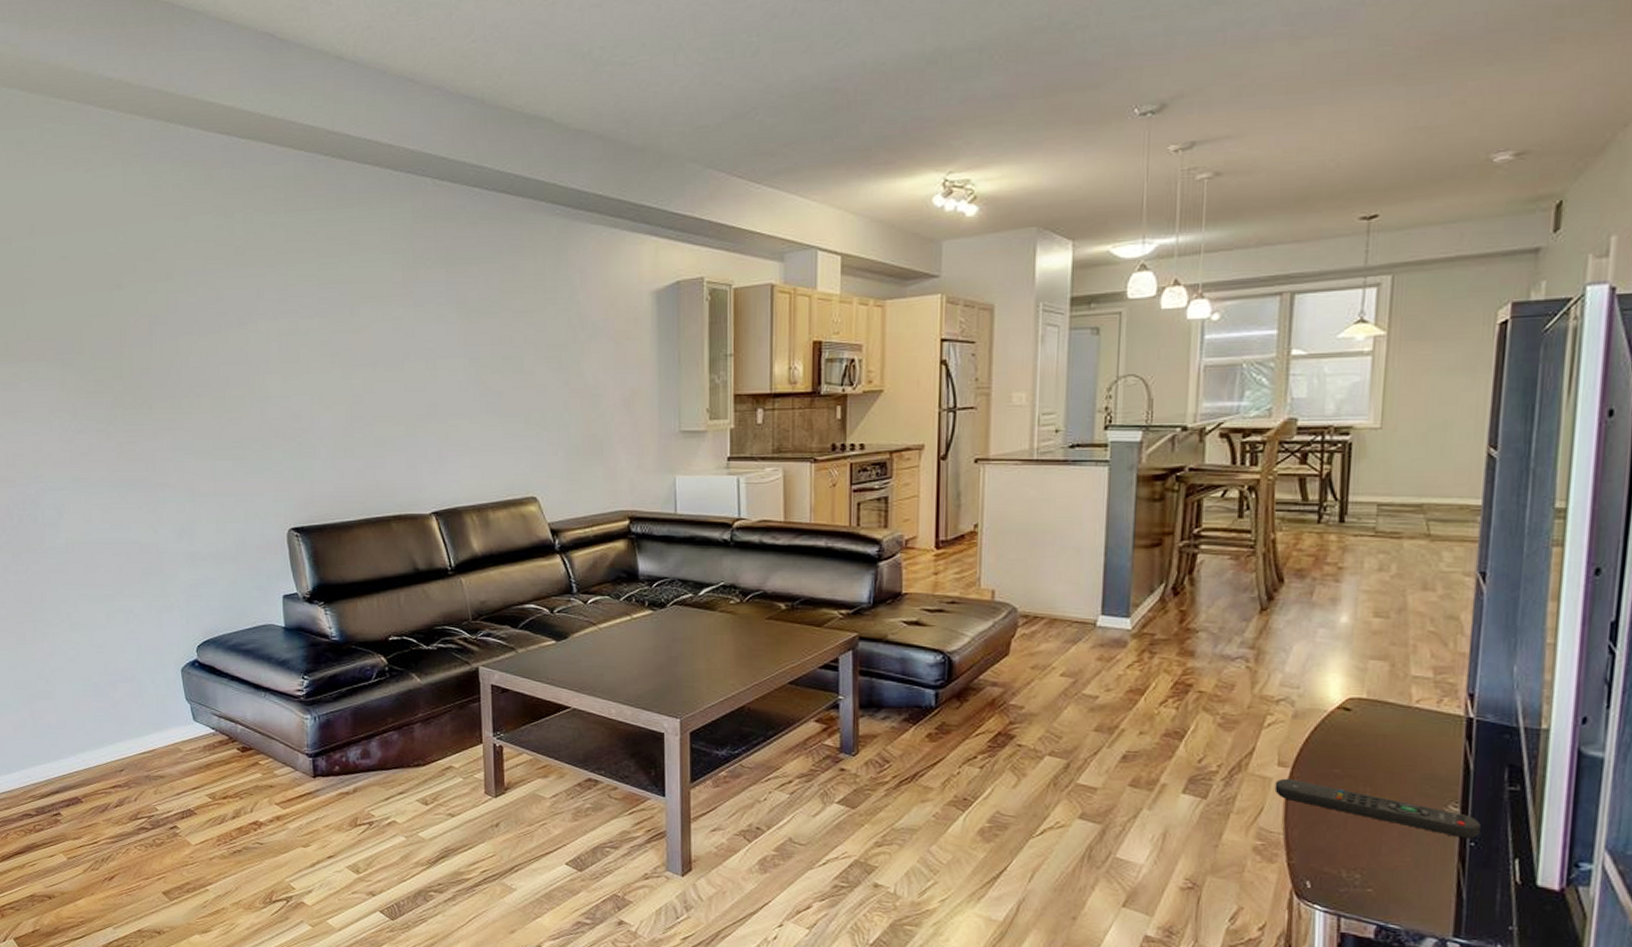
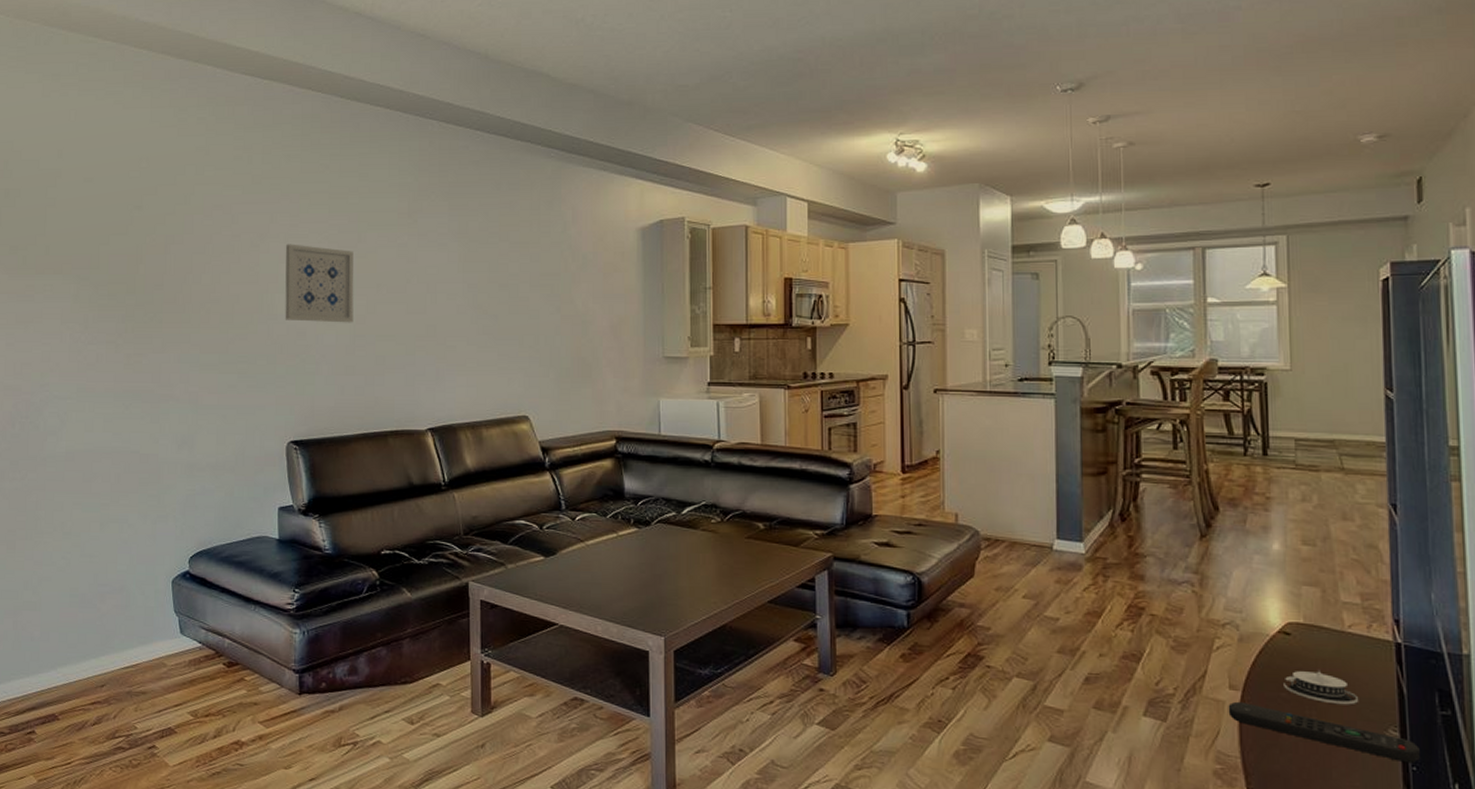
wall art: none [274,320,350,404] -> present [285,244,354,323]
architectural model: none [1338,745,1420,781] -> present [1283,669,1359,705]

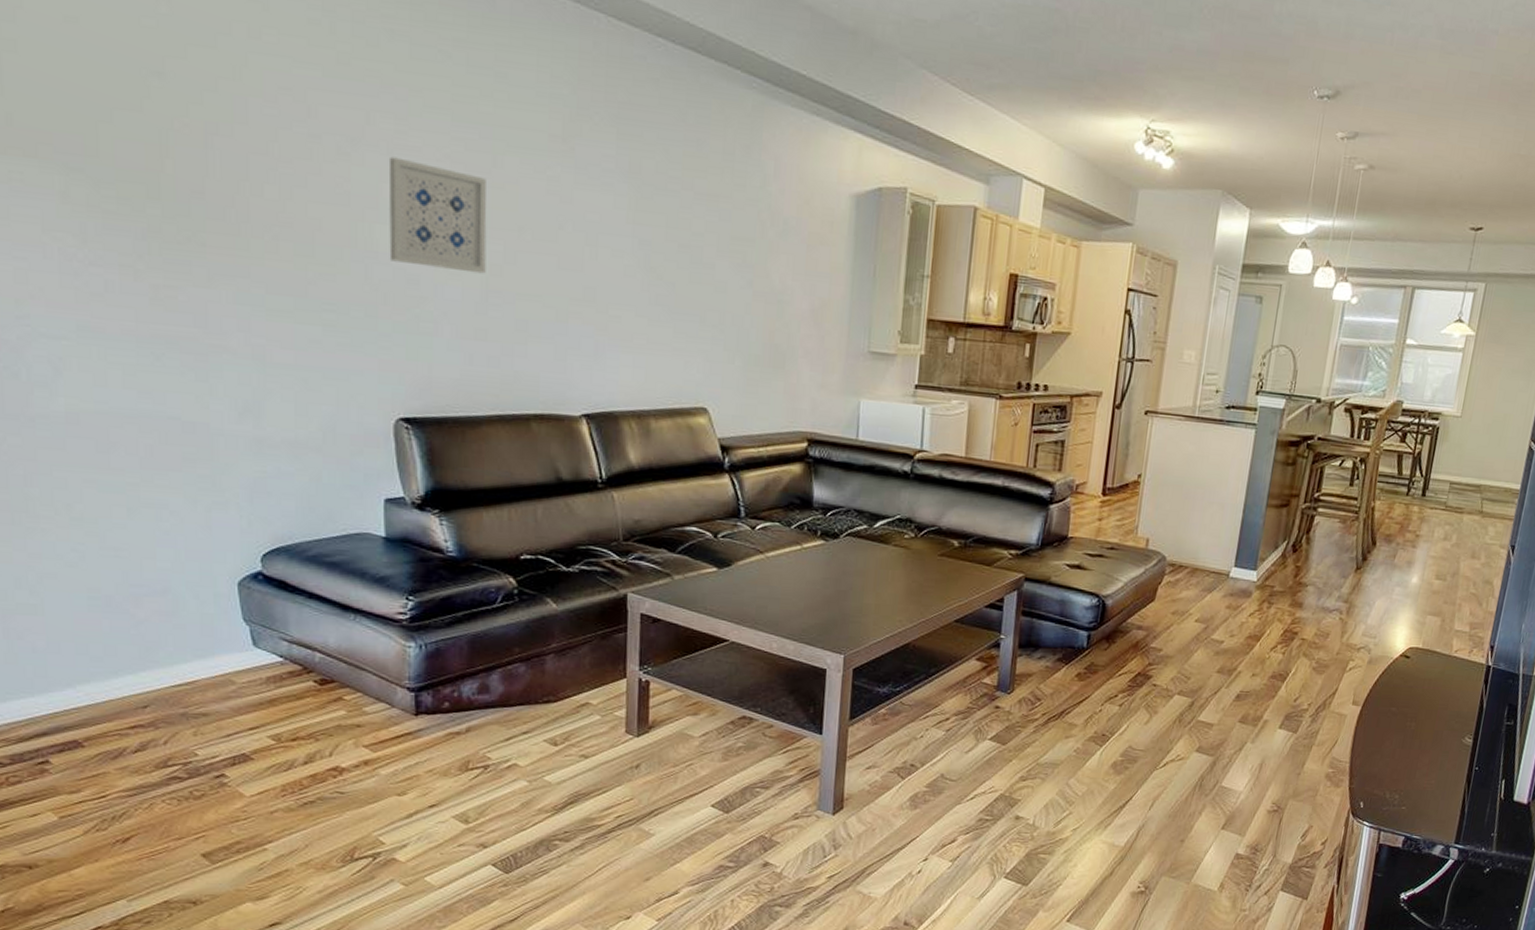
remote control: present [1228,701,1420,764] -> none [1347,715,1484,764]
architectural model: present [1283,669,1359,705] -> none [1395,687,1450,718]

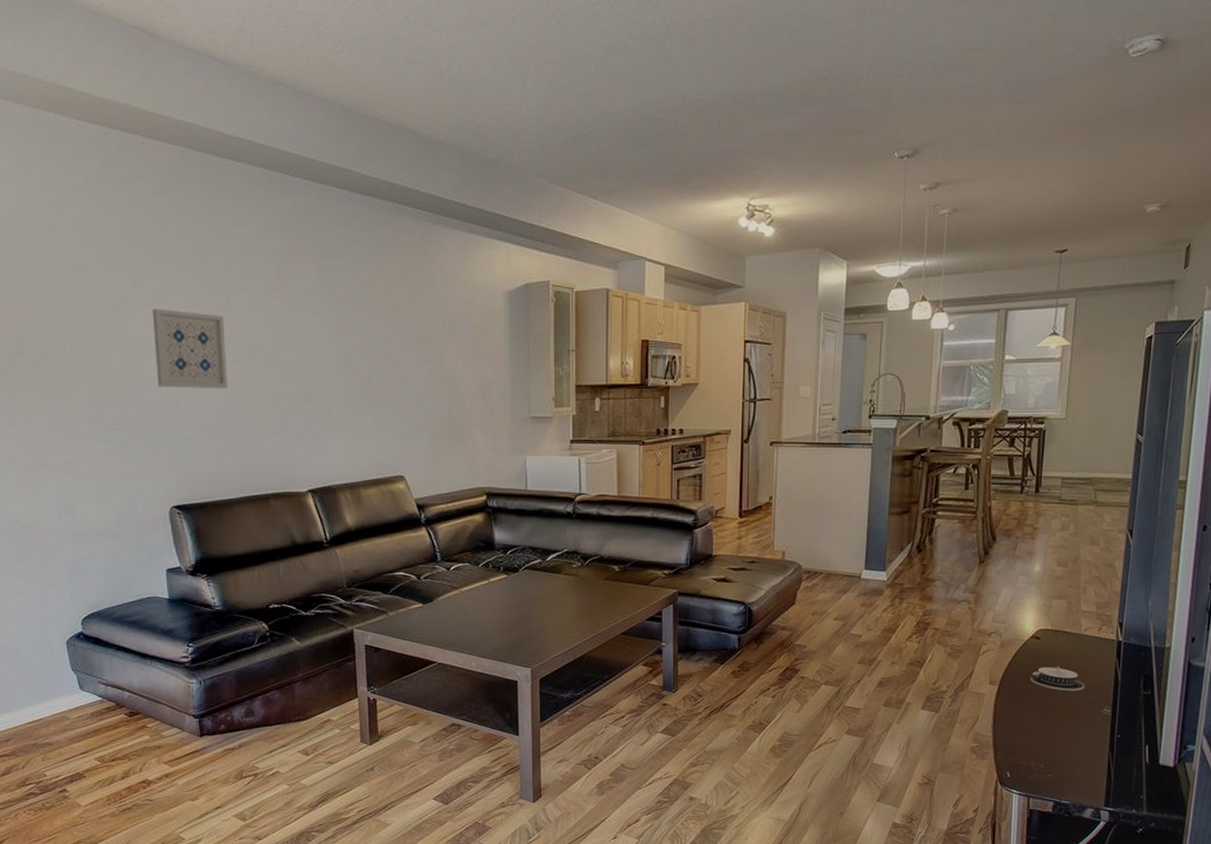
architectural model: none [1395,687,1450,718] -> present [1030,665,1085,691]

